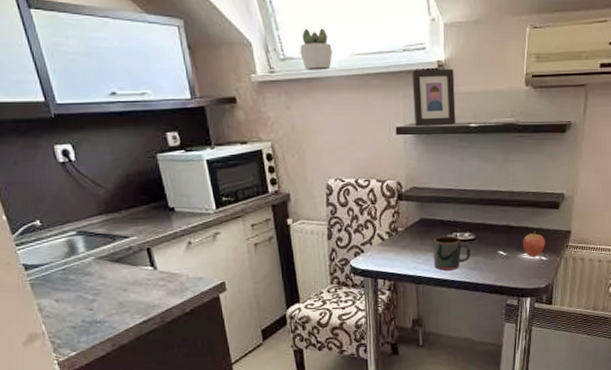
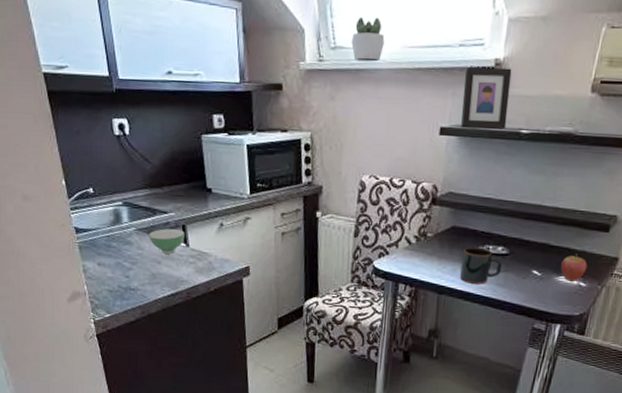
bowl: none [109,253,151,280] -> present [148,228,185,254]

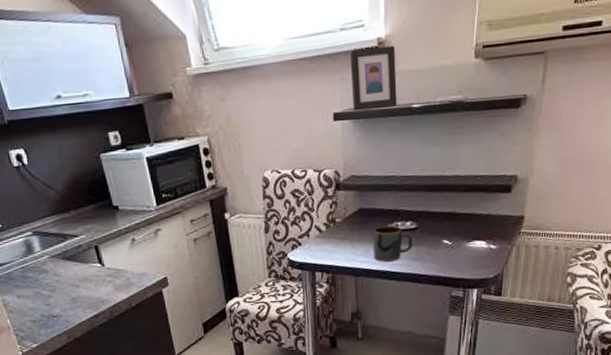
bowl: present [148,228,185,254] -> none [62,251,99,277]
succulent plant: present [351,16,385,62] -> none [233,13,267,59]
fruit: present [560,253,587,282] -> none [469,218,495,246]

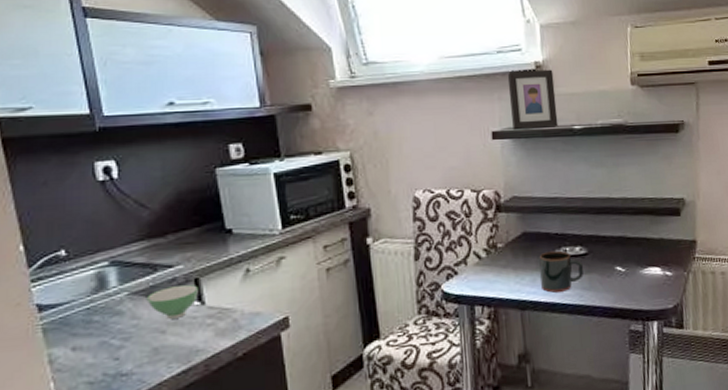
bowl: none [62,251,99,277] -> present [146,285,198,319]

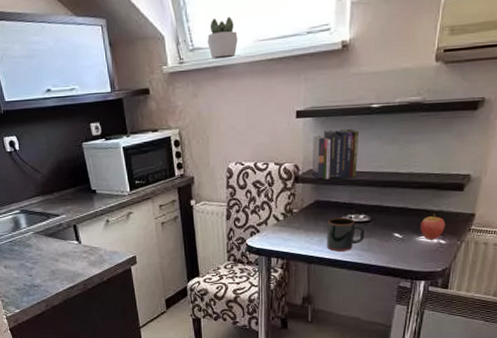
bowl: present [146,285,198,319] -> none [44,229,77,252]
succulent plant: none [384,31,420,75] -> present [207,16,238,59]
picture frame: present [507,69,558,130] -> none [314,48,359,109]
books: none [513,151,566,208] -> present [313,128,359,180]
fruit: none [642,242,669,273] -> present [420,214,445,240]

